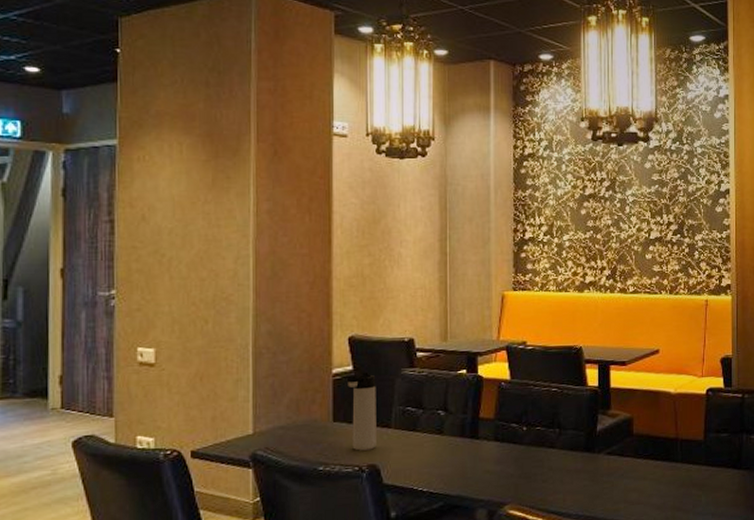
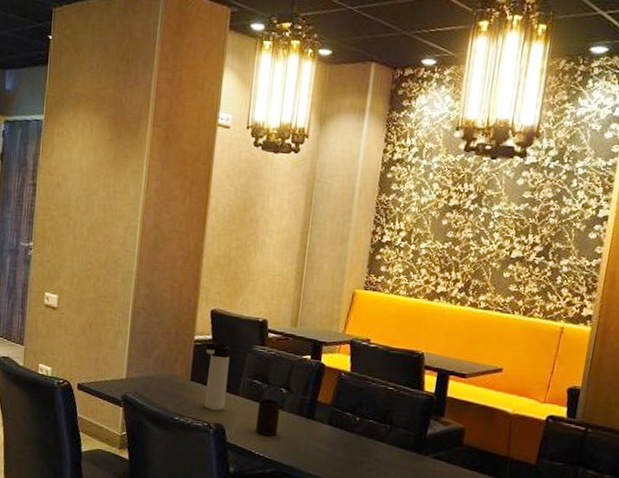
cup: none [414,425,441,467] -> present [255,398,281,436]

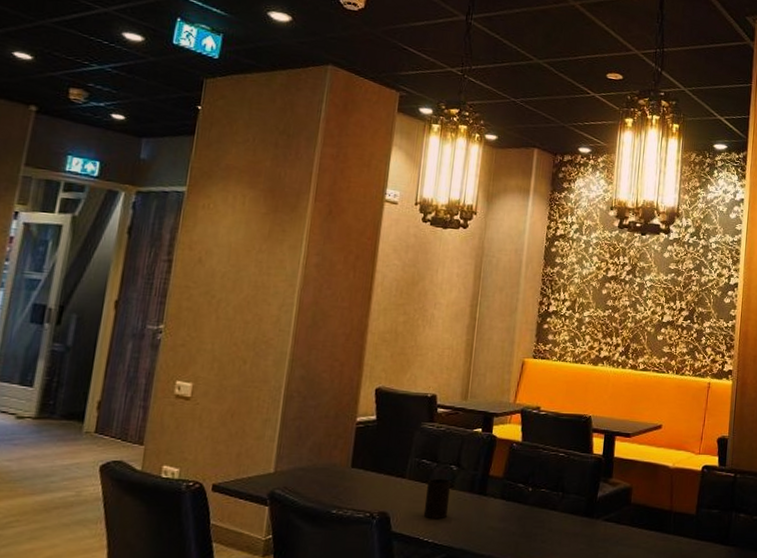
thermos bottle: present [204,342,231,411] -> none [366,422,397,498]

